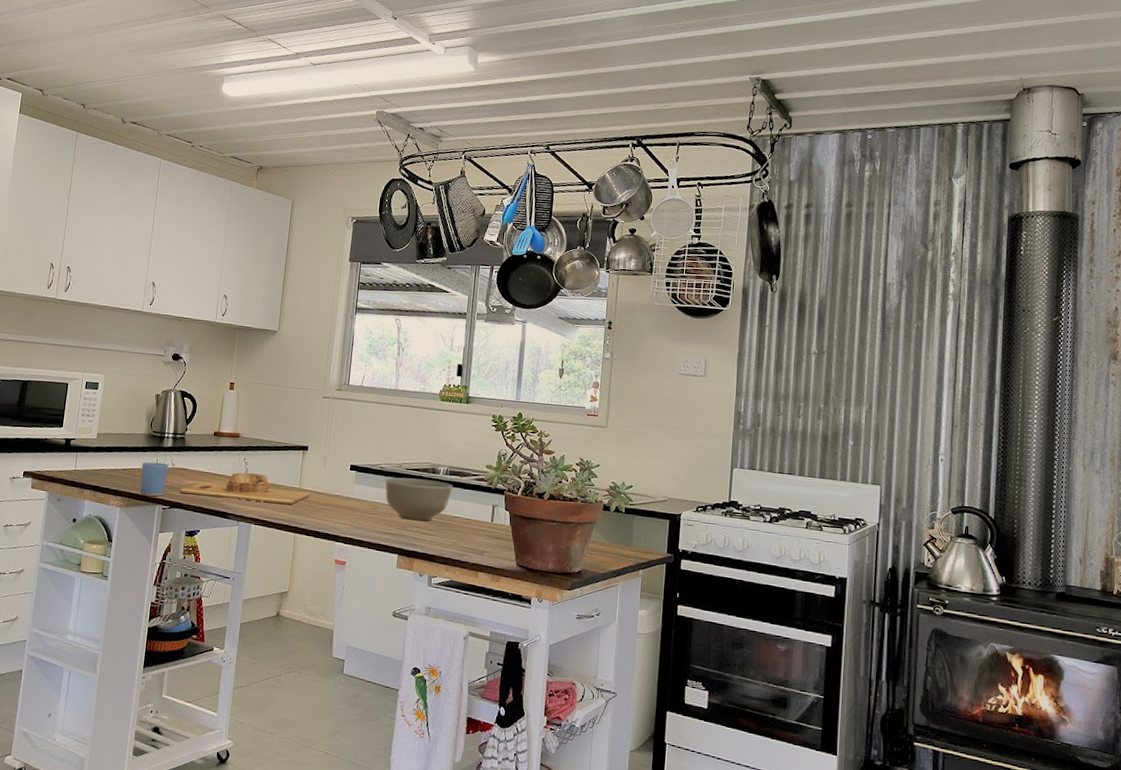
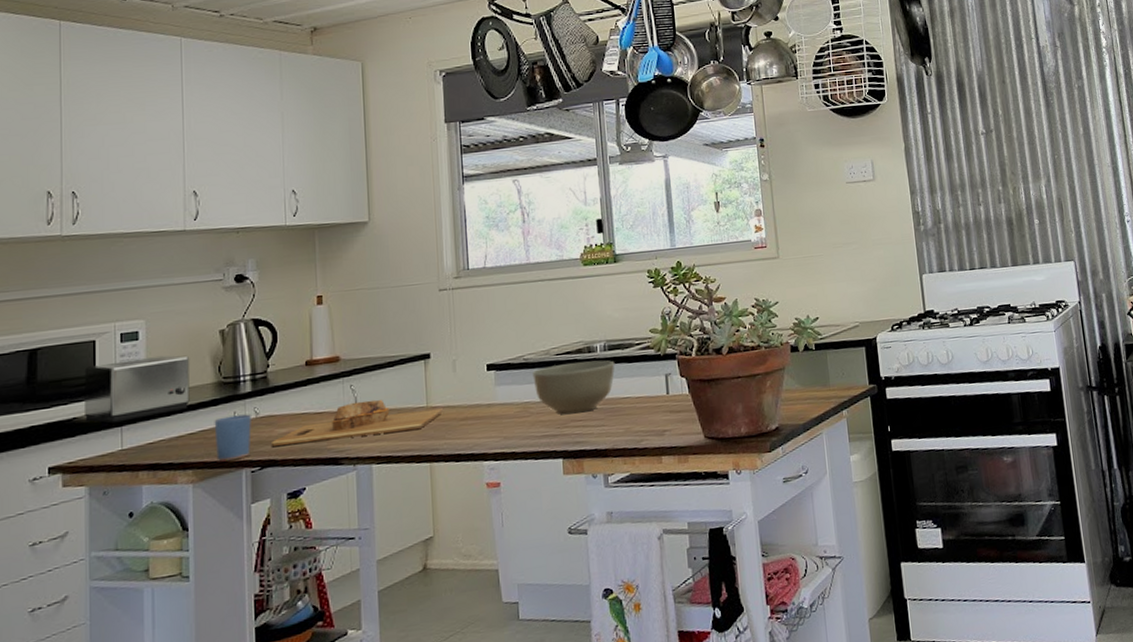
toaster: none [52,402,132,450] -> present [83,355,190,424]

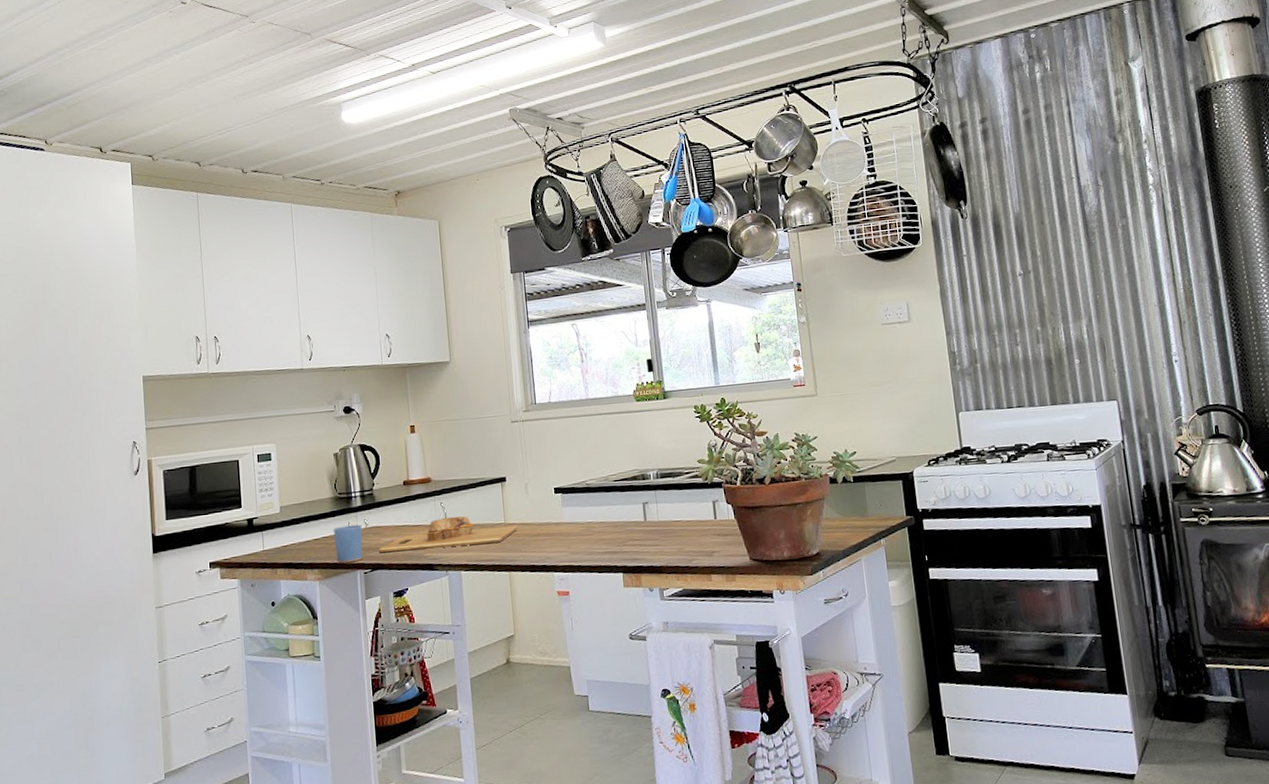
toaster: present [83,355,190,424] -> none [232,473,313,529]
bowl: present [532,360,615,415] -> none [594,486,667,534]

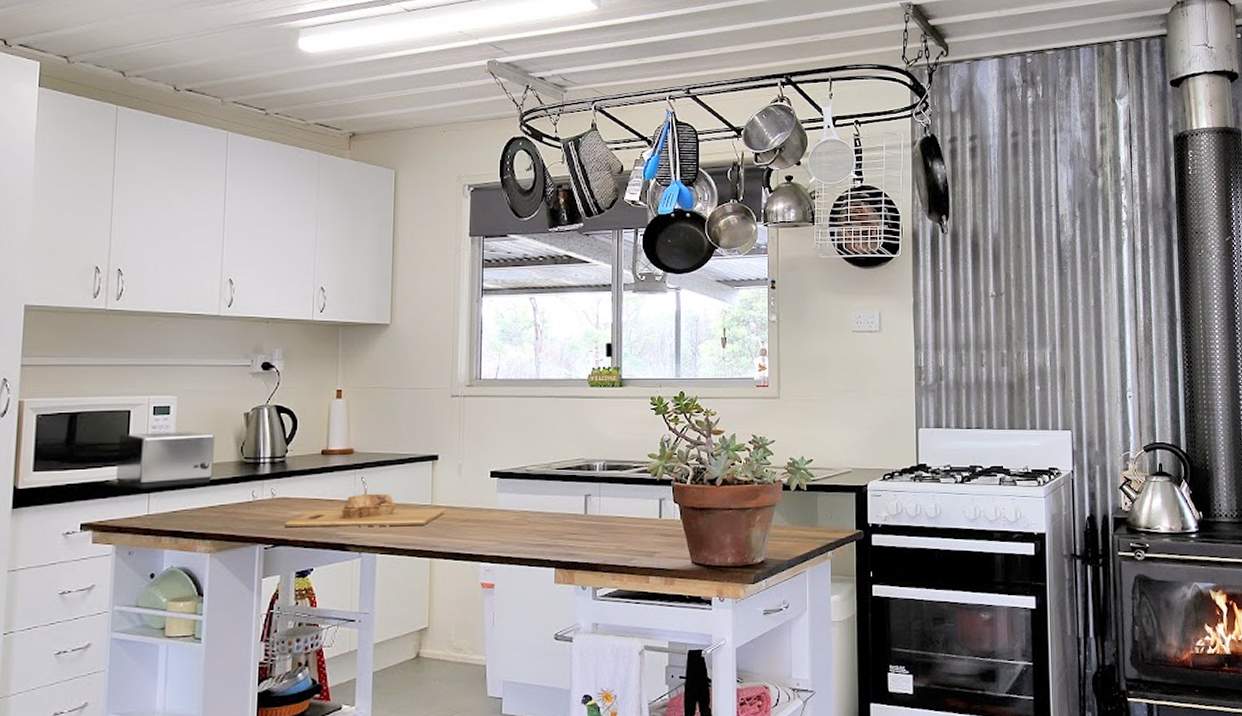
toaster: none [232,473,313,529] -> present [115,431,216,489]
mug: present [333,524,363,563] -> none [233,494,268,536]

